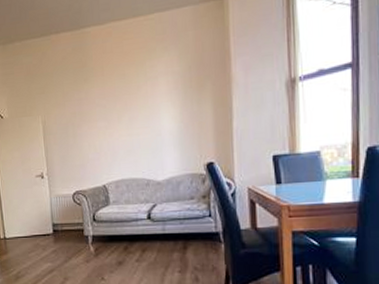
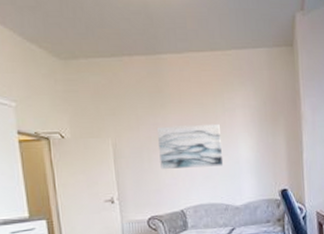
wall art: none [82,94,145,144] -> present [158,123,224,169]

